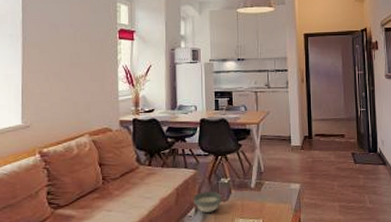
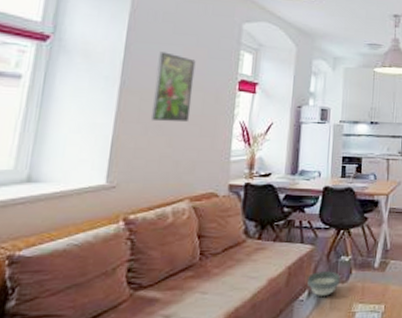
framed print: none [50,10,81,70] -> present [151,52,196,122]

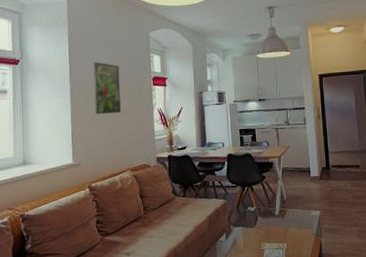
bowl: present [307,271,340,296] -> none [224,219,249,238]

